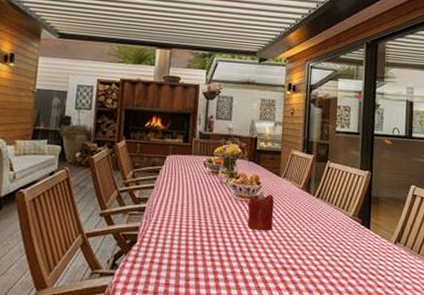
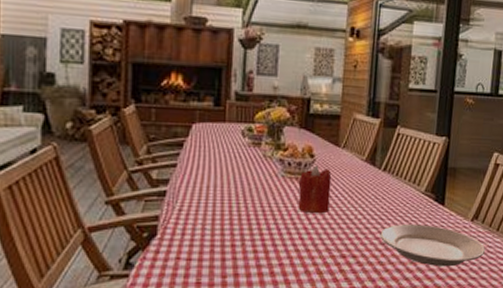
plate: none [315,243,409,284] -> present [380,224,486,267]

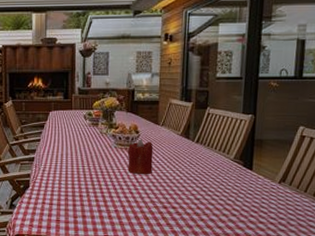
plate: present [380,224,486,267] -> none [195,184,294,220]

